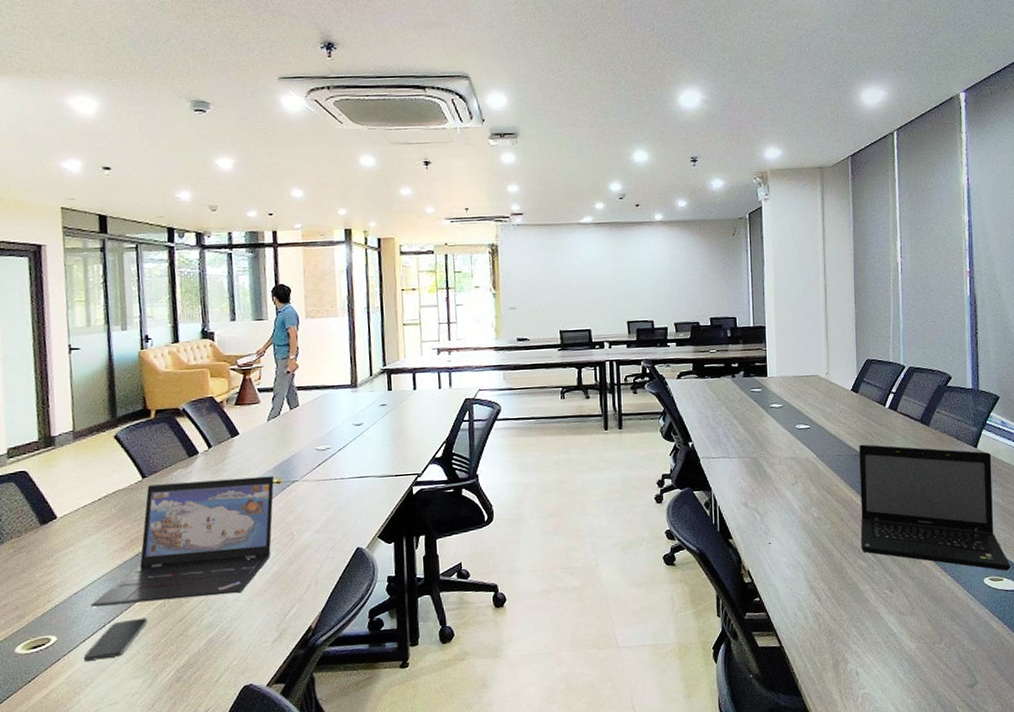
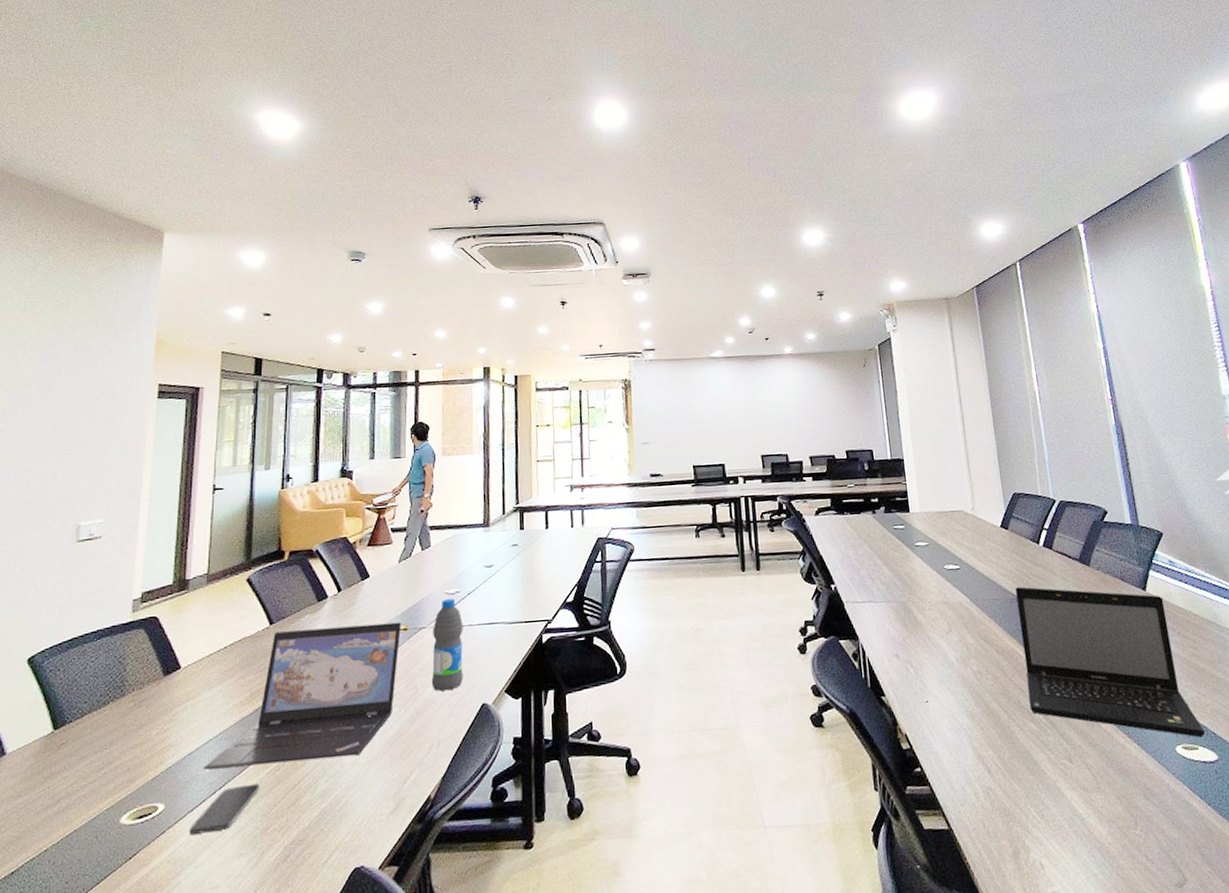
water bottle: none [305,455,338,537] -> present [431,599,463,692]

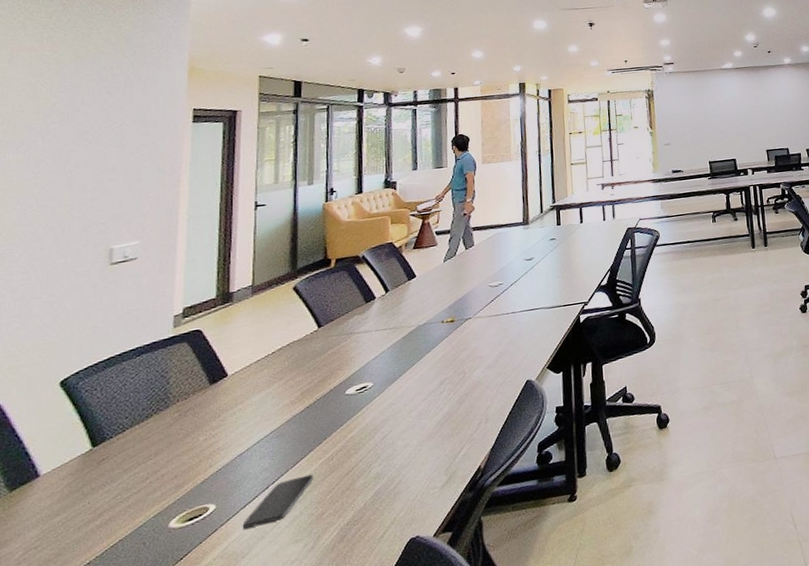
laptop: present [203,622,401,770] -> none [255,315,448,468]
water bottle: present [431,599,463,692] -> none [478,290,508,374]

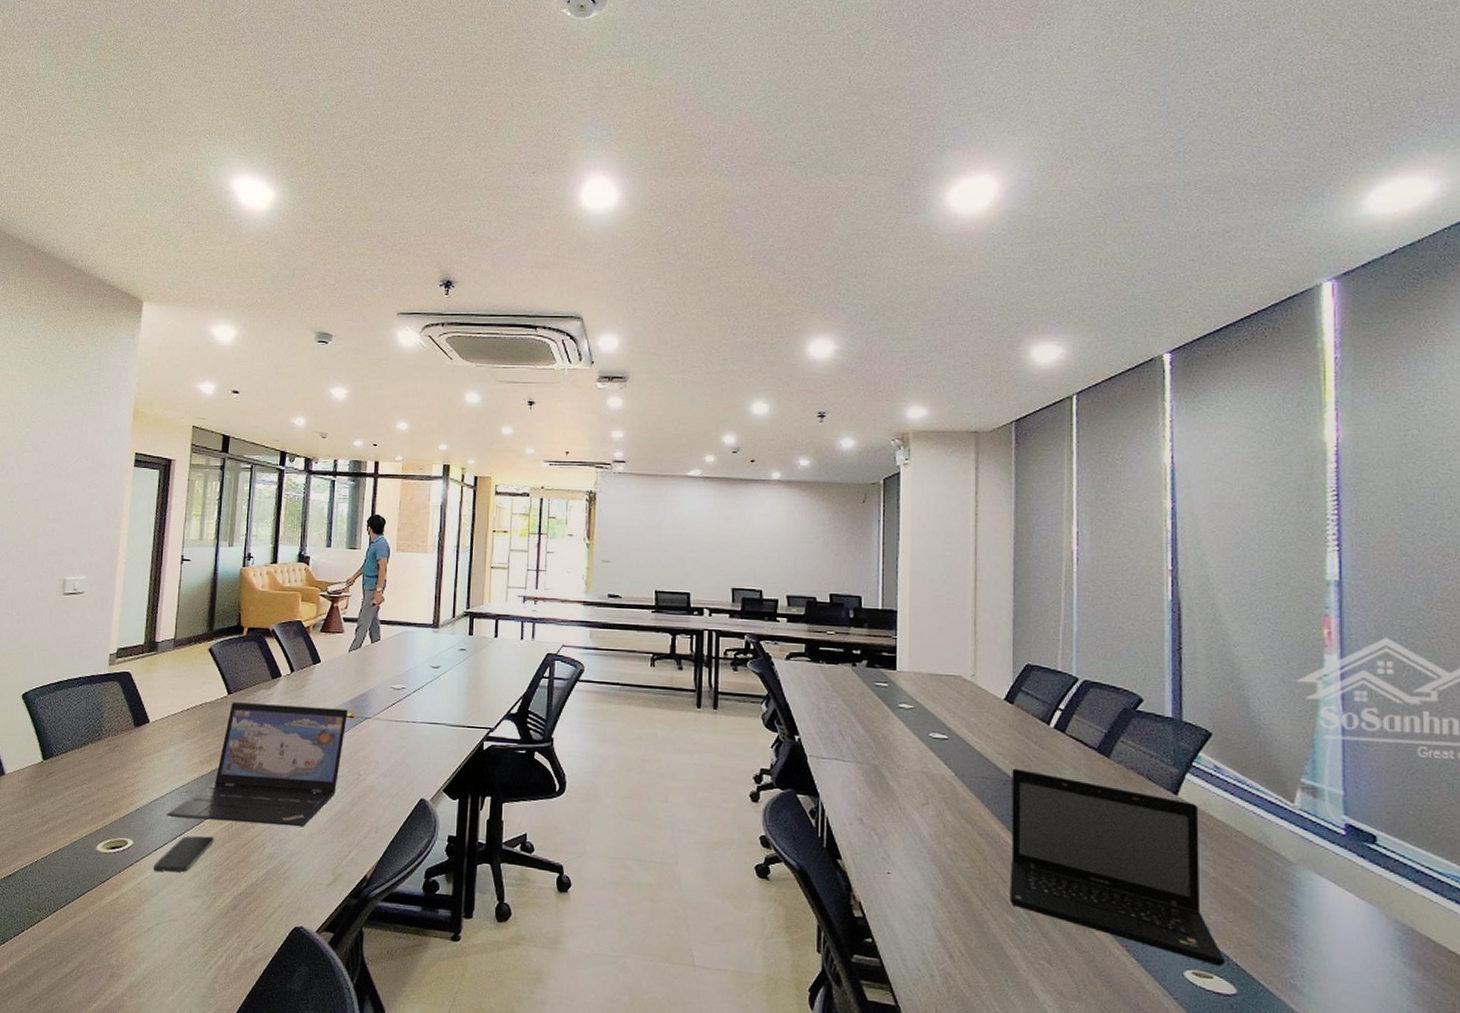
laptop: none [255,315,448,468] -> present [166,702,348,826]

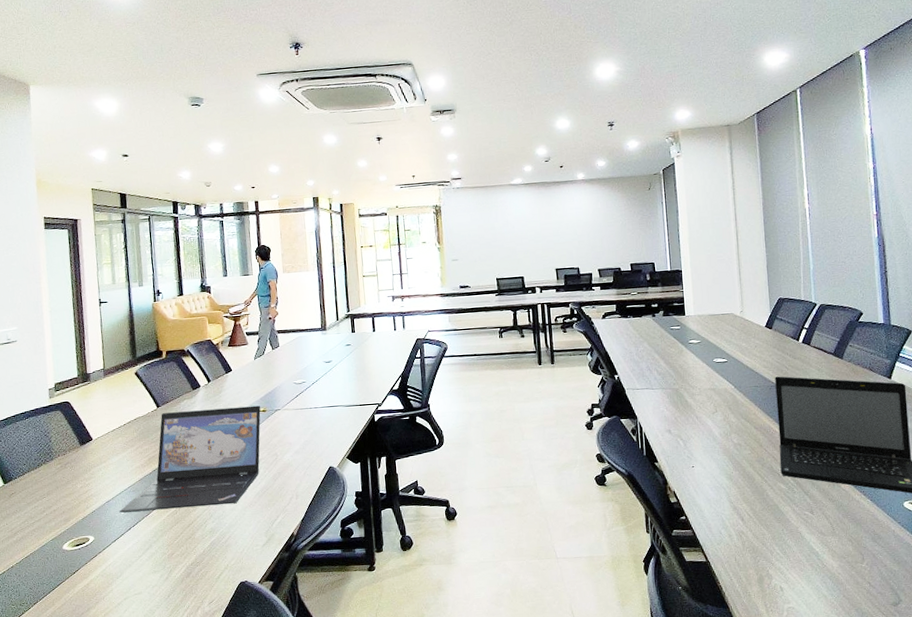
smartphone: present [153,835,214,872] -> none [114,523,163,558]

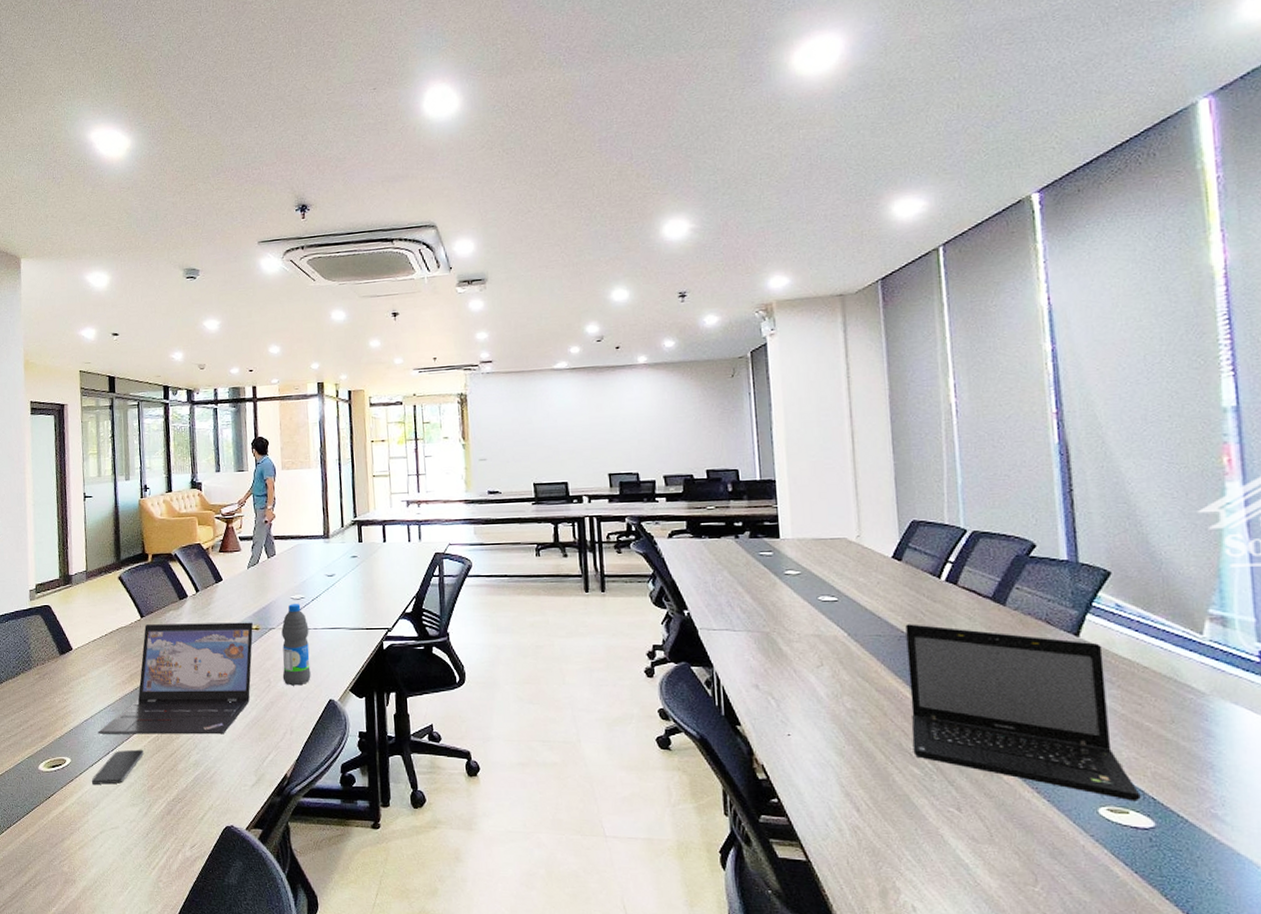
smartphone: none [114,523,163,558] -> present [91,749,144,785]
water bottle: none [286,387,313,458] -> present [281,604,311,686]

